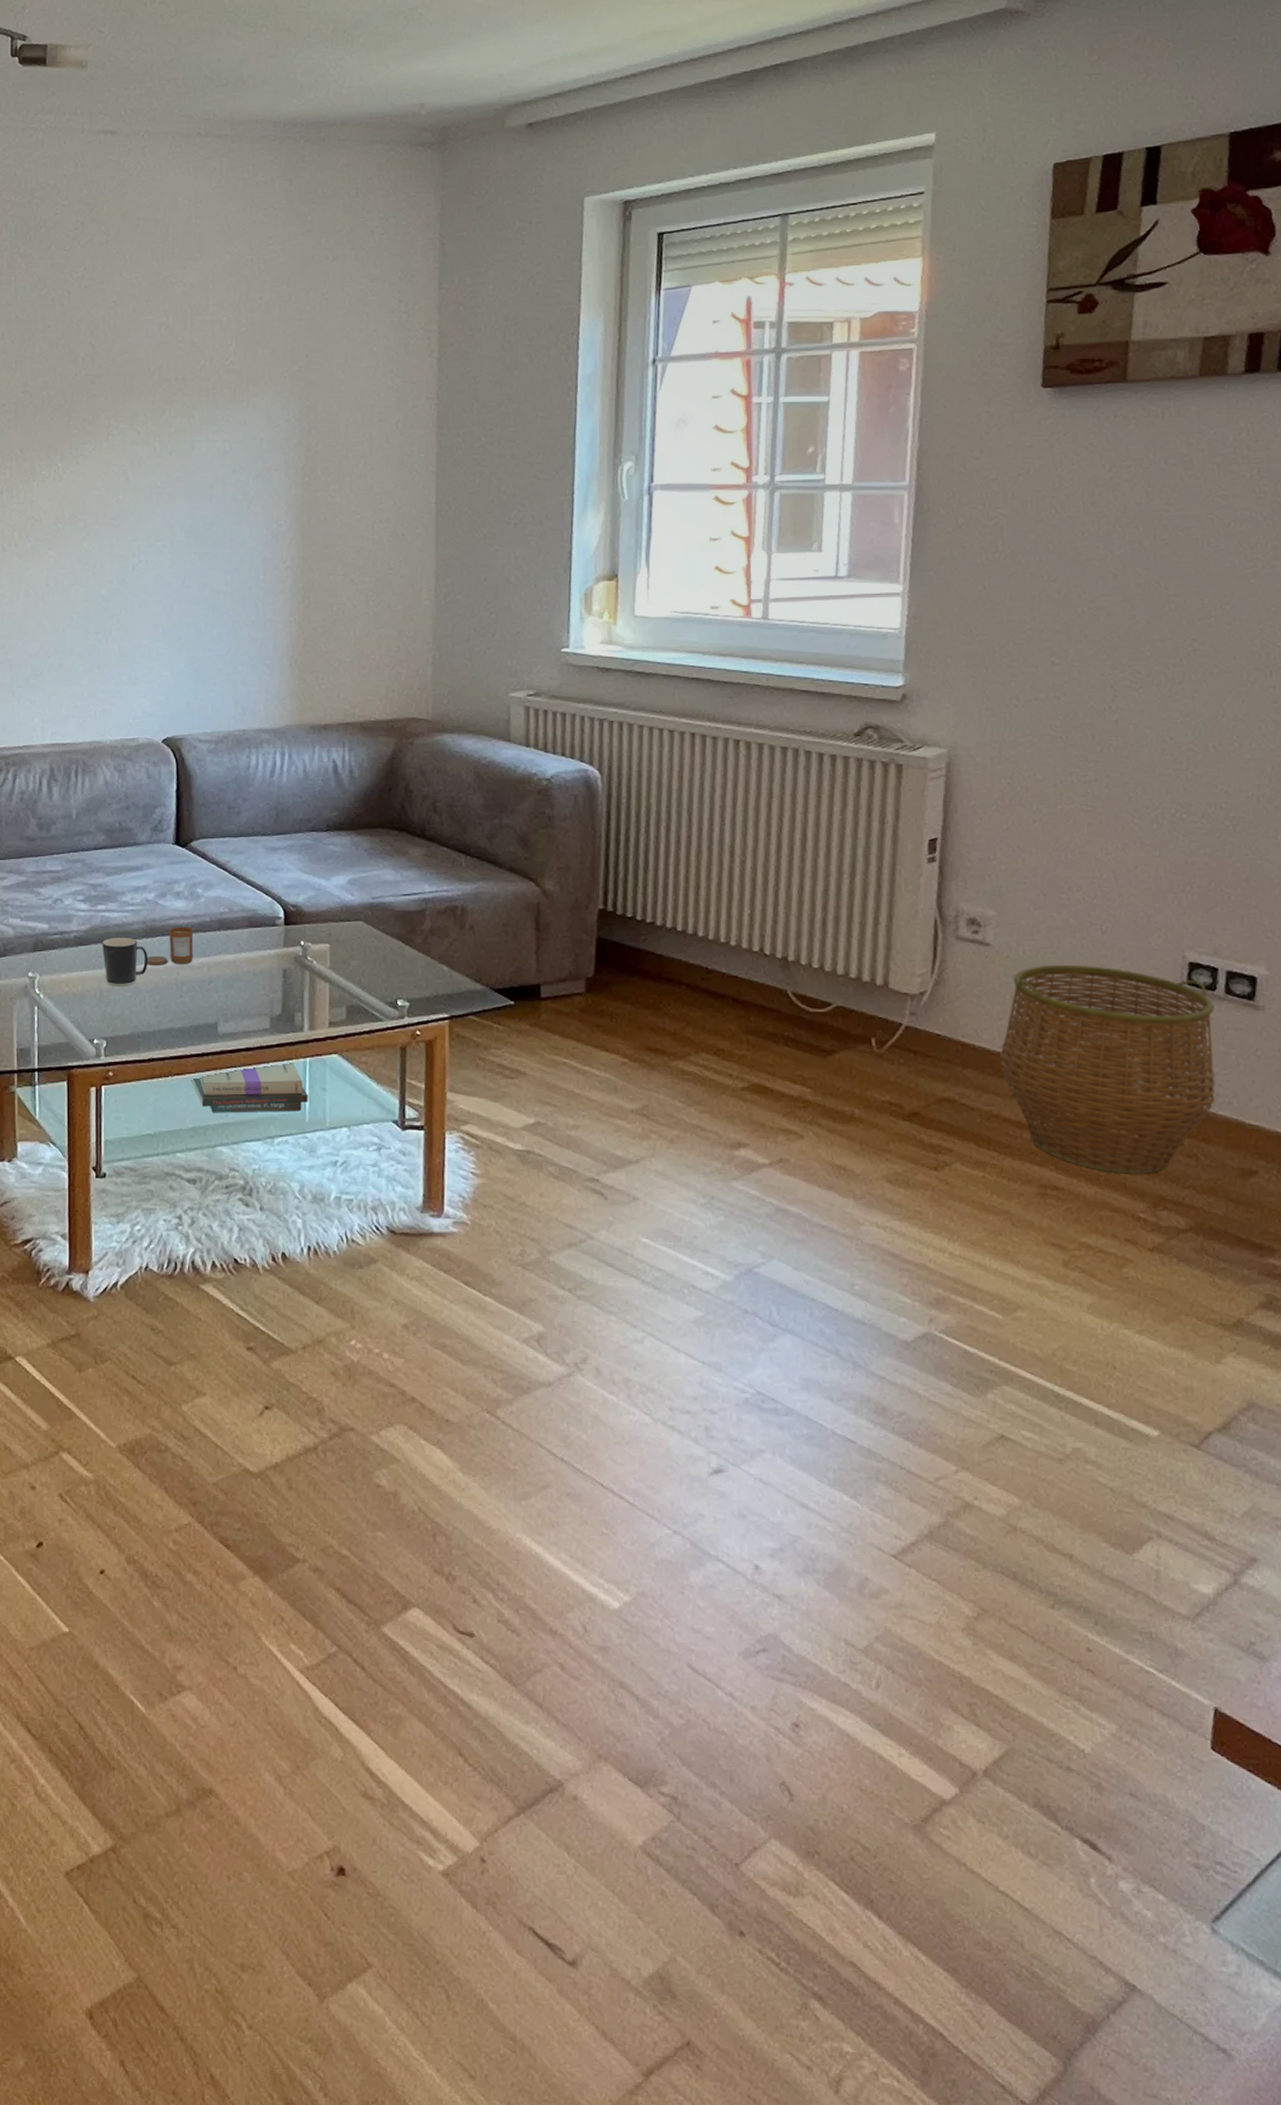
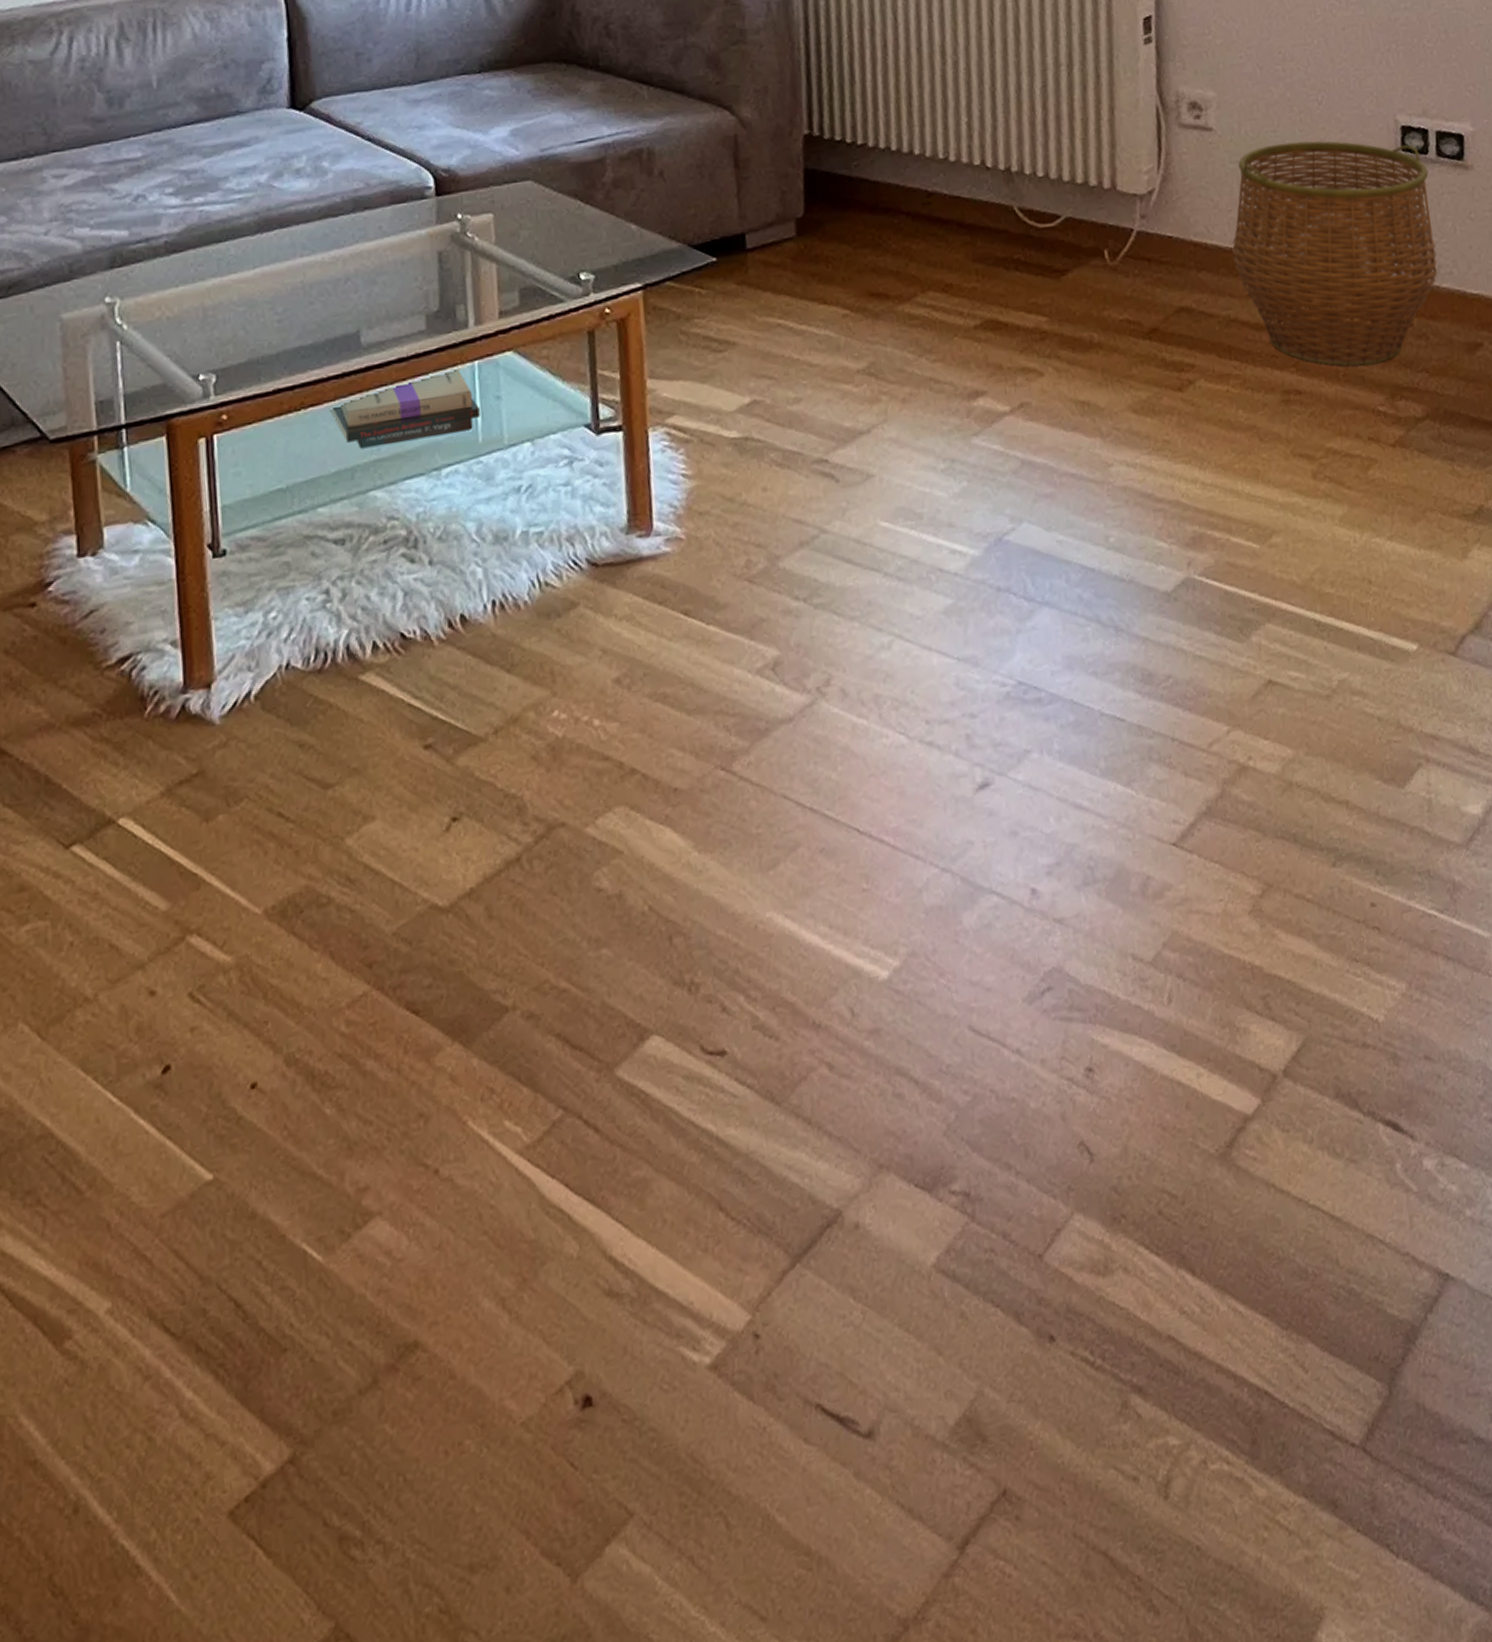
mug: present [101,937,148,988] -> none [201,234,265,303]
candle: present [147,927,193,967] -> none [263,212,323,270]

